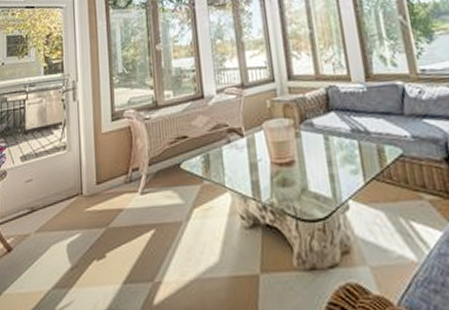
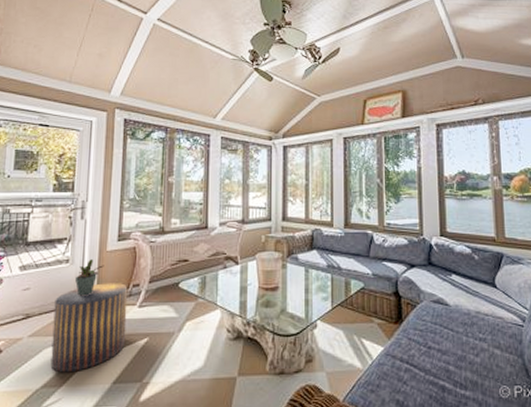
stool: none [57,168,132,272] -> present [50,283,128,373]
potted plant: none [74,144,101,185] -> present [75,259,104,296]

